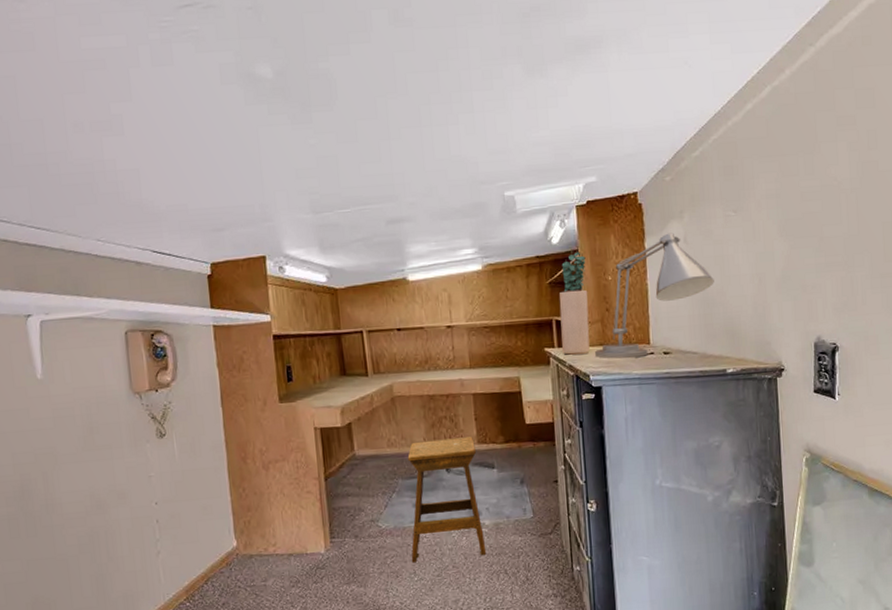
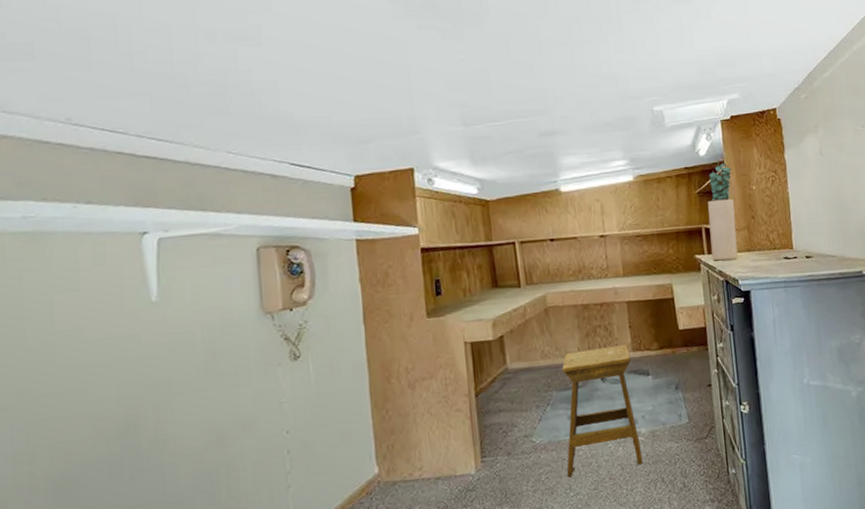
desk lamp: present [594,233,714,359] -> none [742,145,848,264]

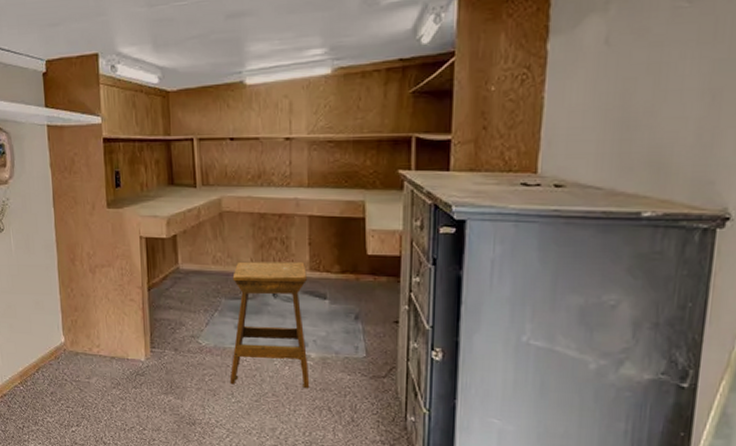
vase: present [707,158,738,261] -> none [419,47,463,181]

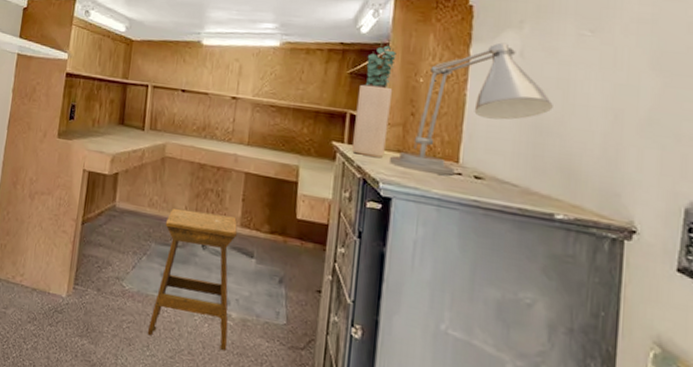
vase: none [419,47,463,181] -> present [351,40,397,158]
desk lamp: none [460,30,642,189] -> present [388,42,553,176]

